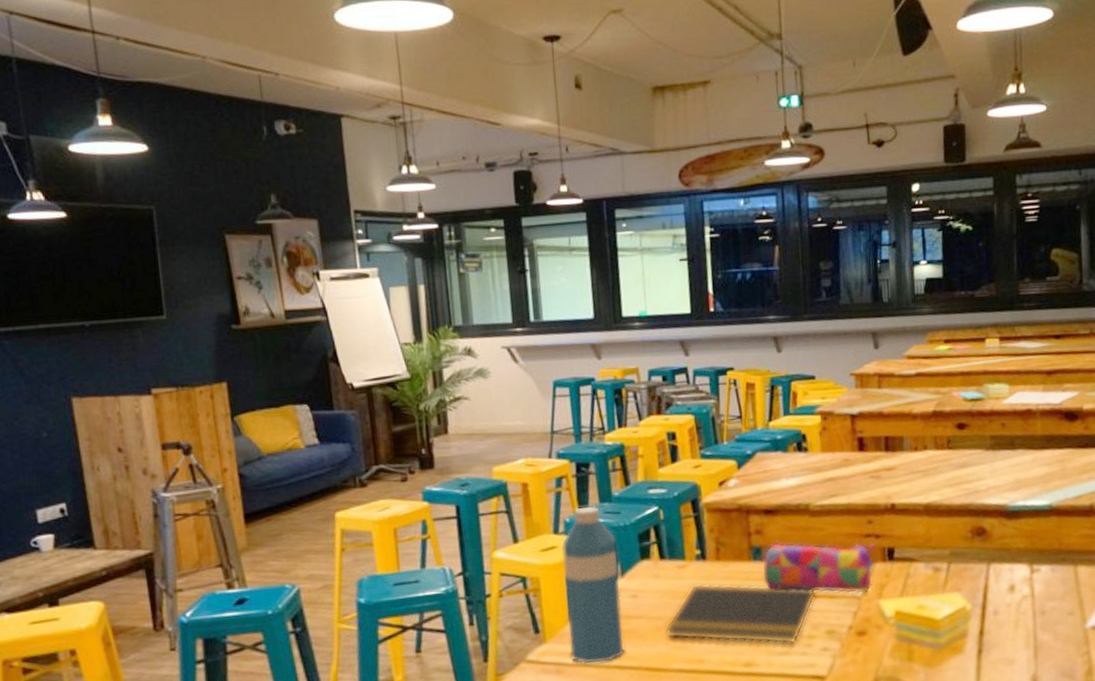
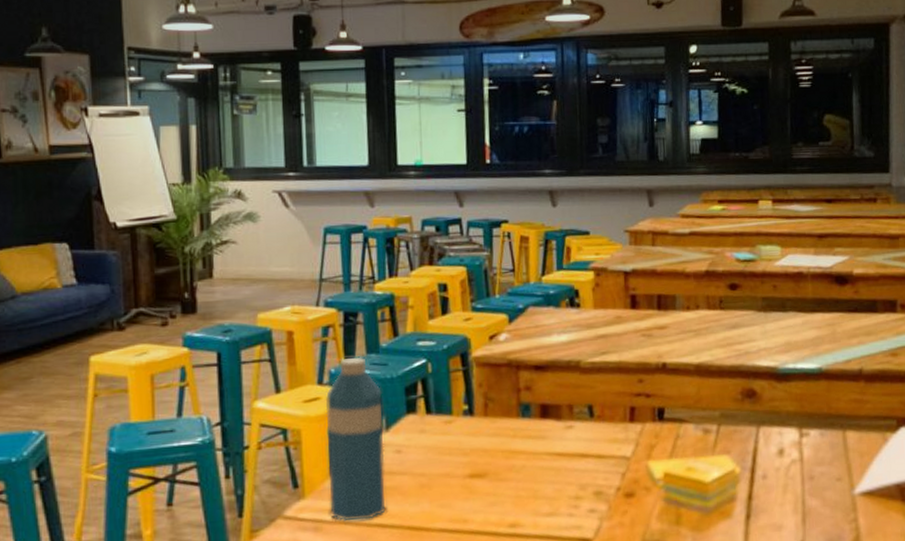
notepad: present [665,583,817,645] -> none [429,439,585,505]
pencil case: present [762,542,875,594] -> none [530,400,645,455]

